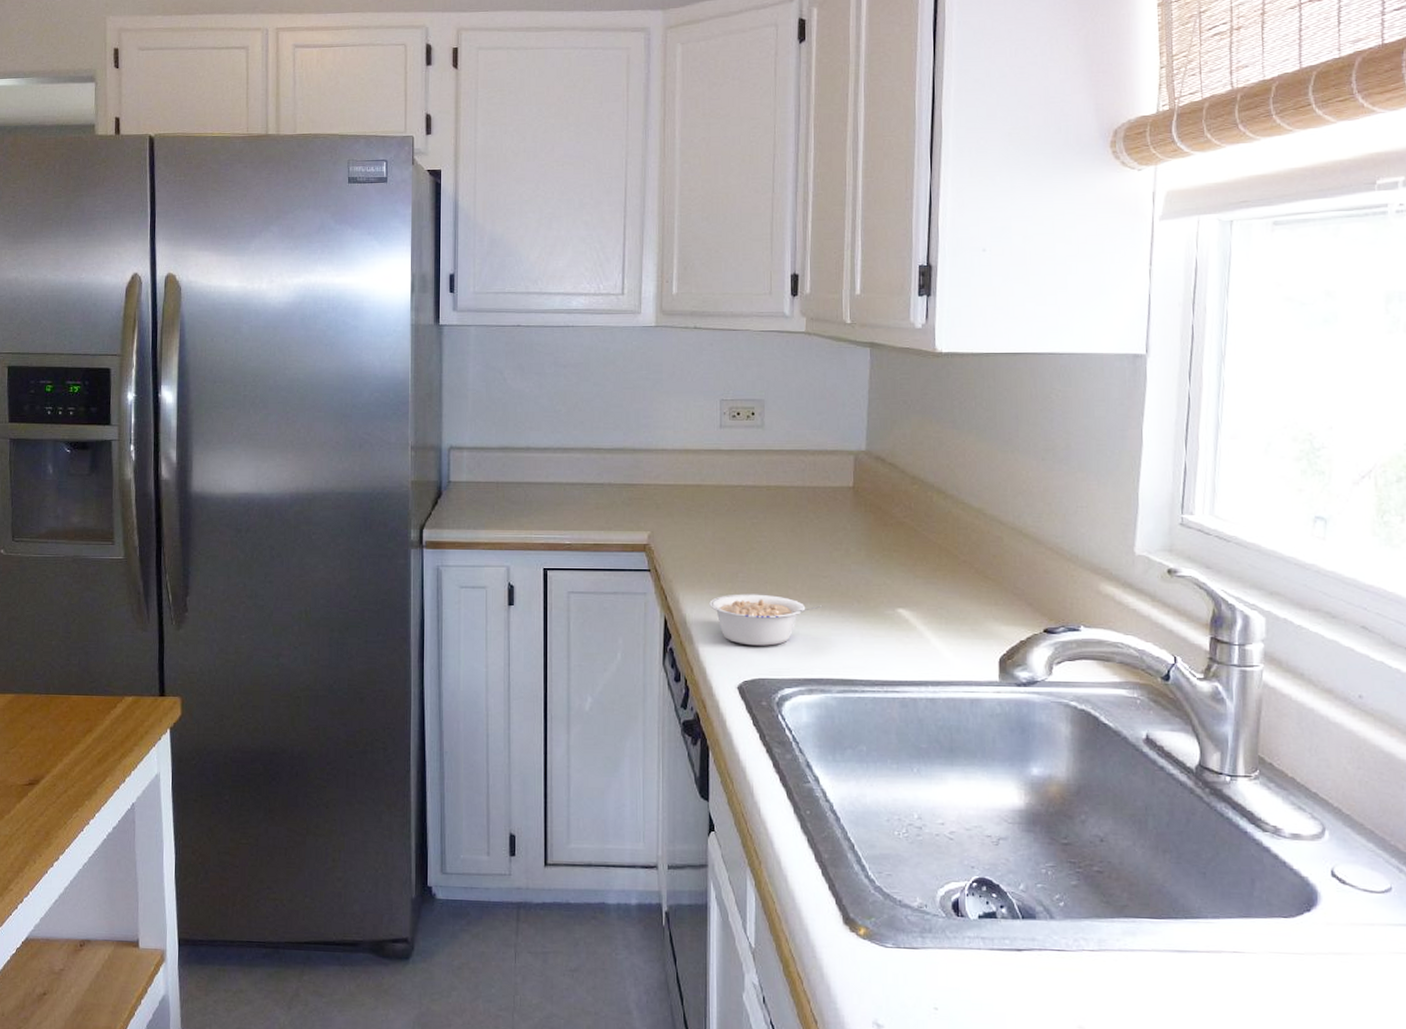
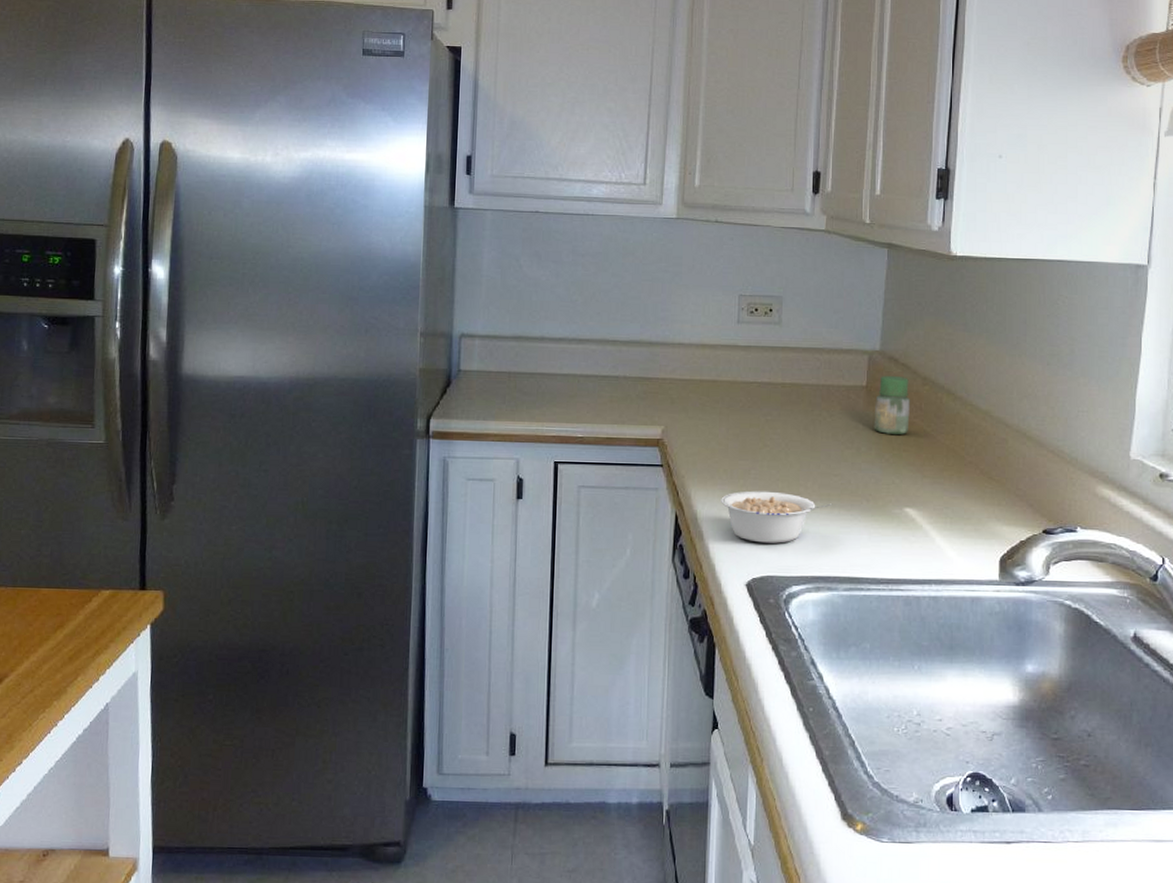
jar: none [862,475,900,534] -> present [874,375,911,434]

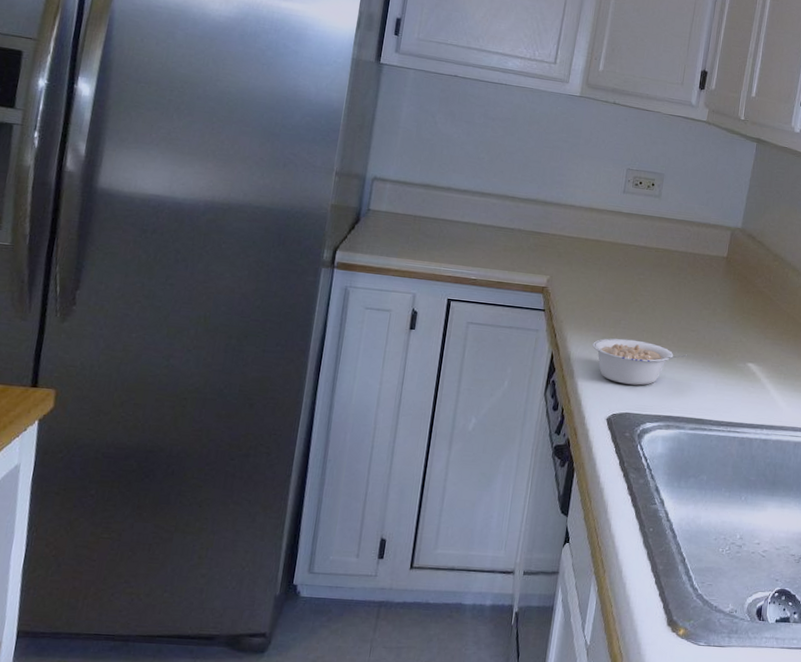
jar: present [874,375,911,434] -> none [729,249,763,301]

